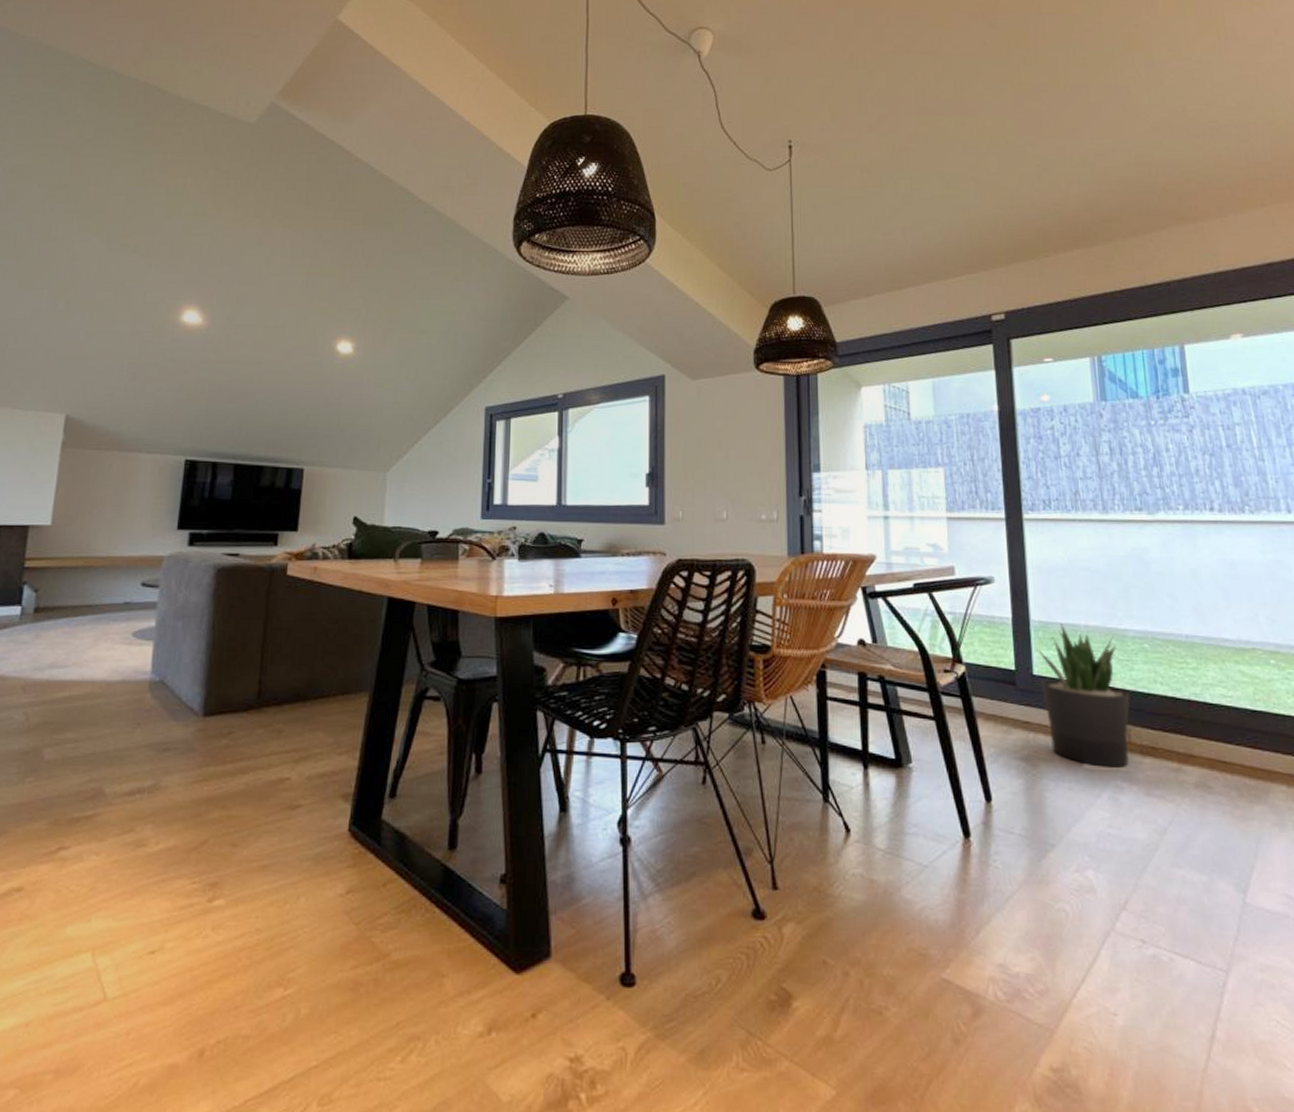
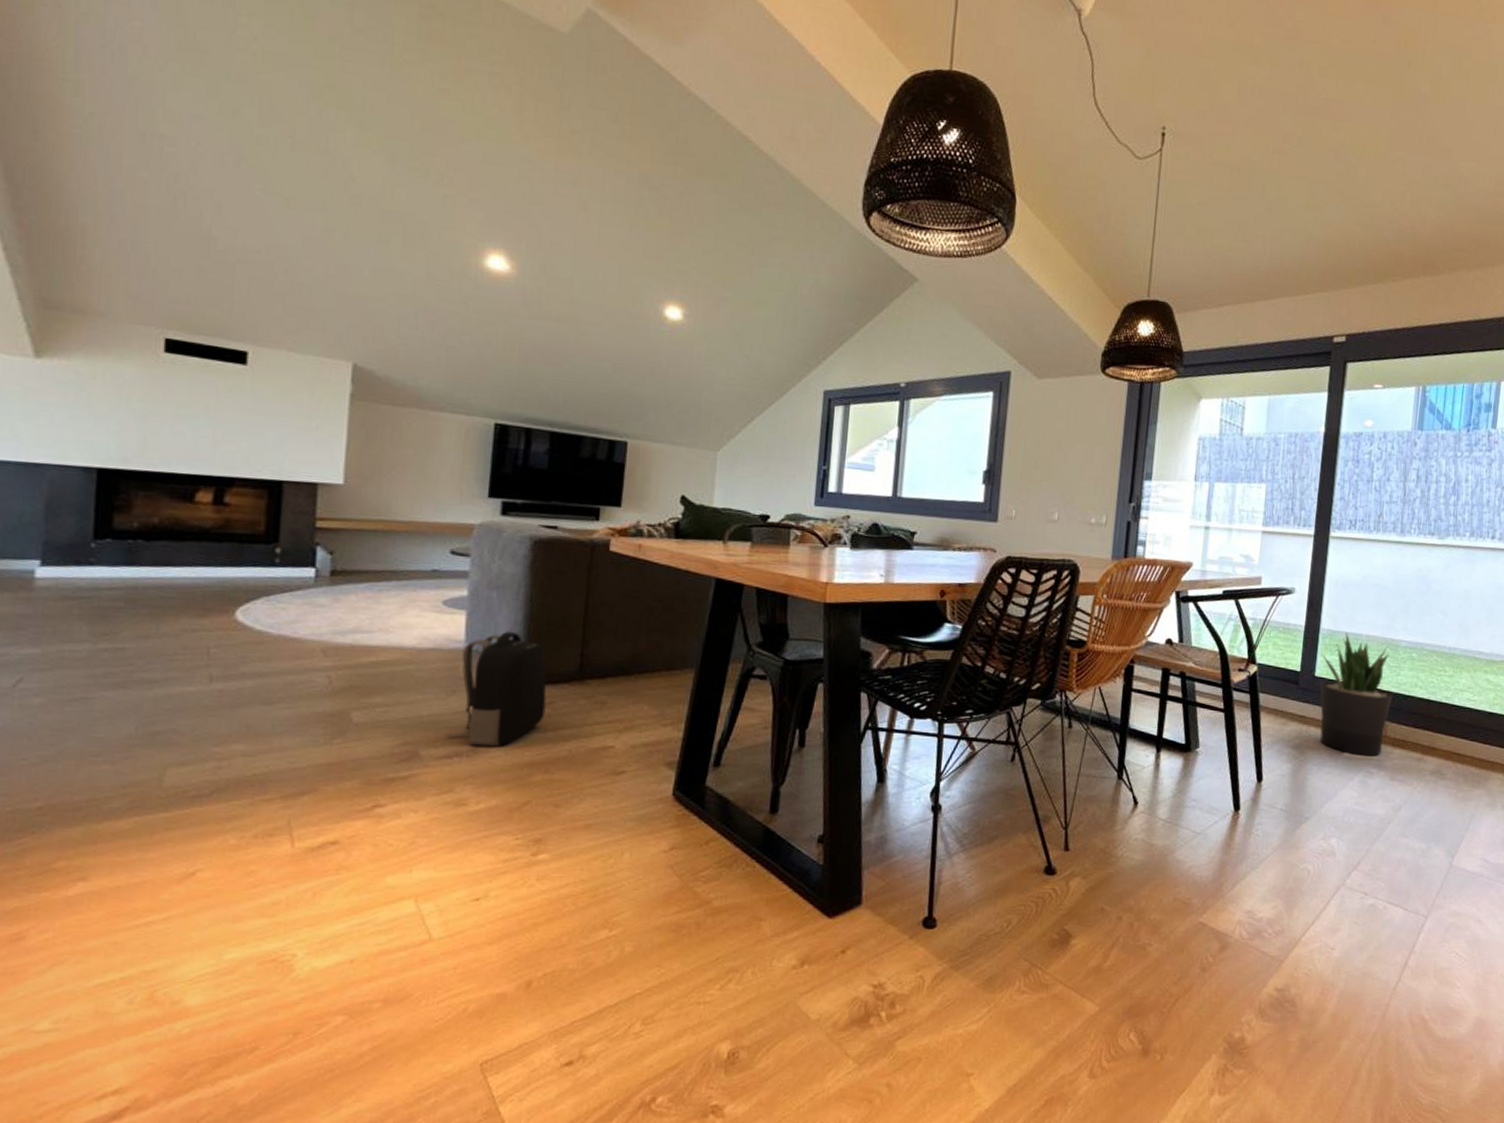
backpack: none [130,660,226,782] -> present [446,631,547,747]

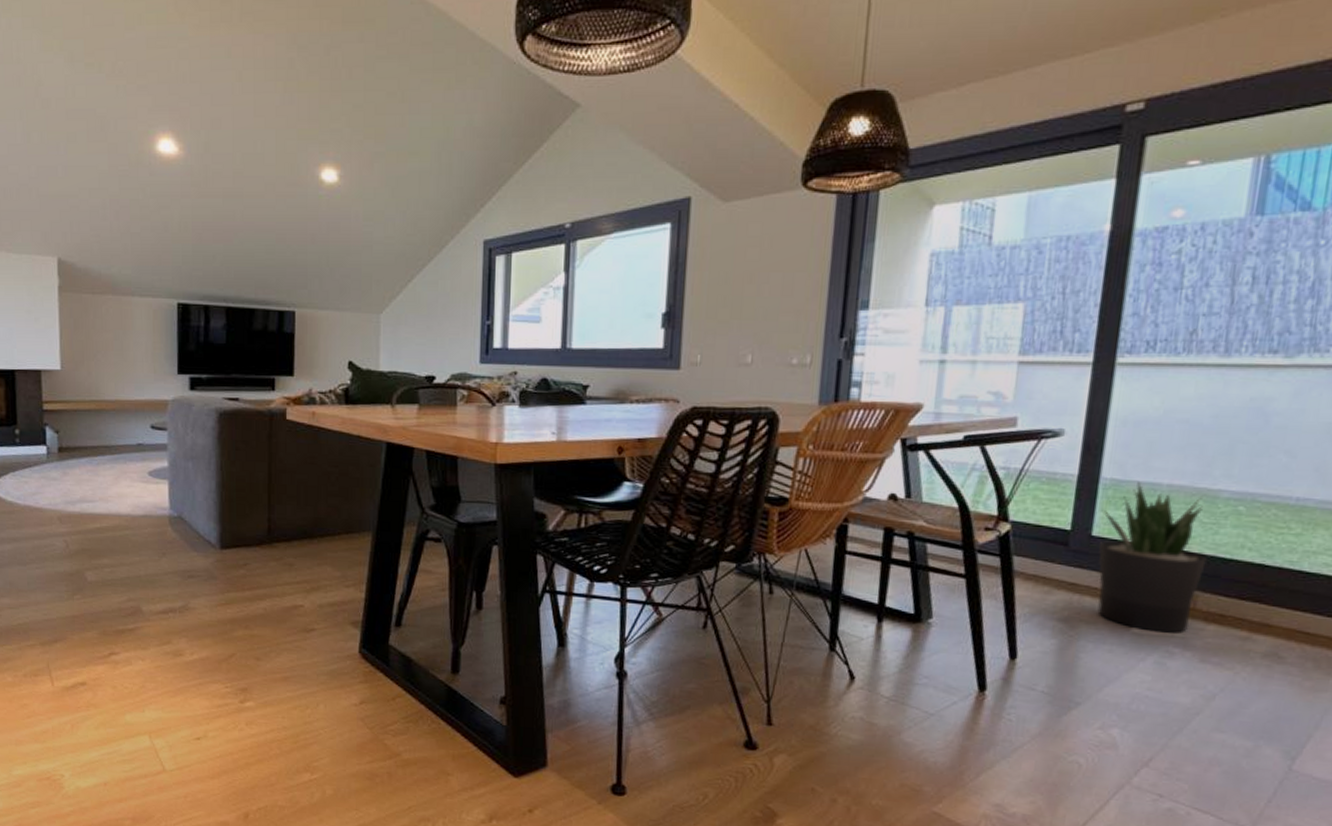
backpack: present [446,631,547,747] -> none [161,498,242,604]

